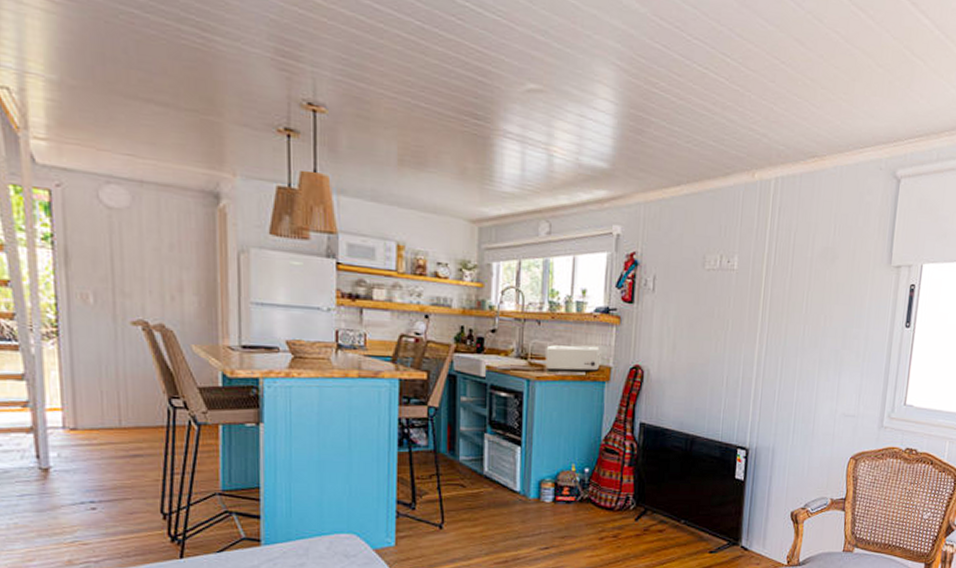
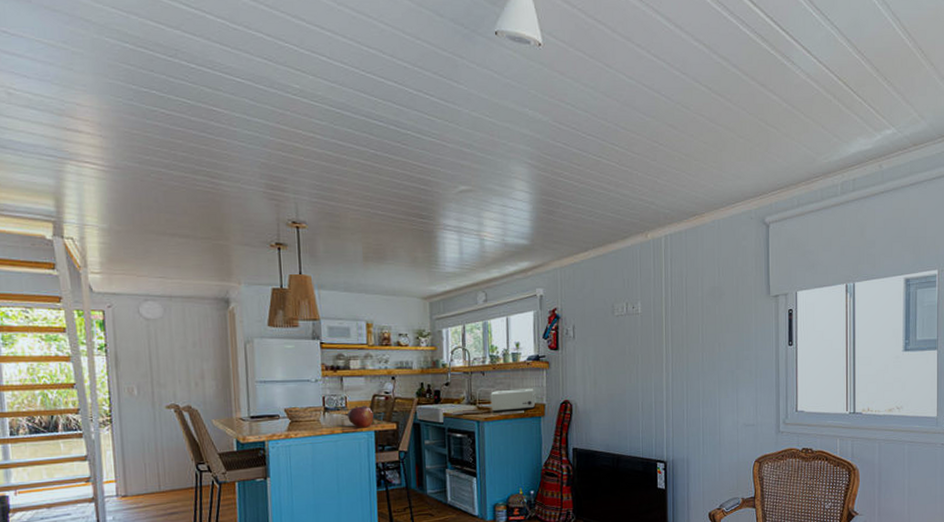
fruit: none [366,346,399,374] -> present [347,406,374,428]

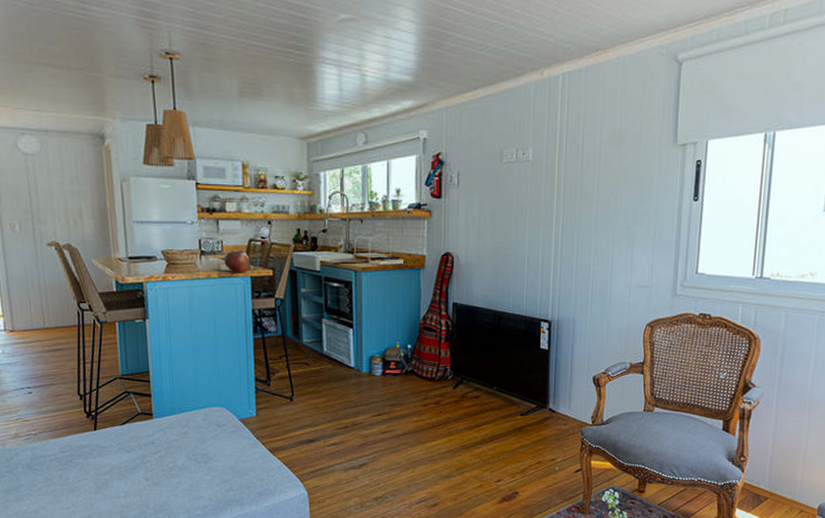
toaster: present [490,388,536,413] -> none [369,238,416,262]

